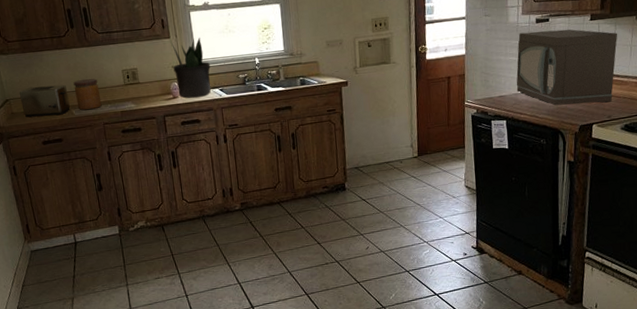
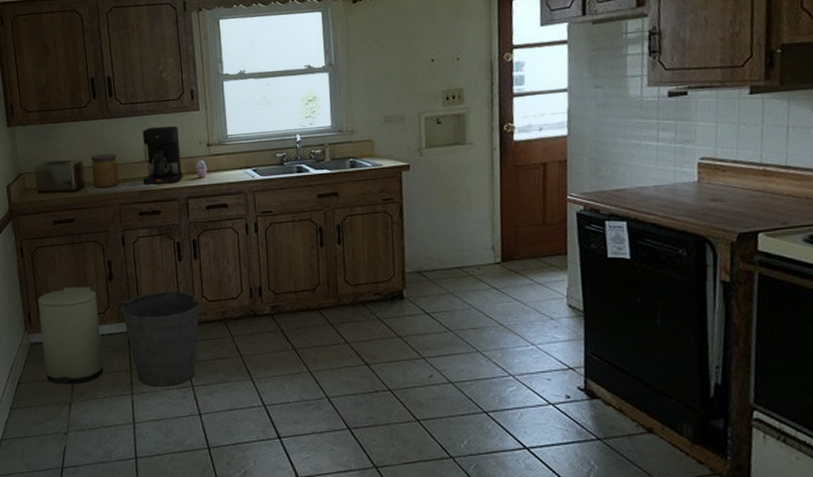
pedal bin: none [34,197,100,284] -> present [37,286,104,384]
bucket: none [112,196,181,277] -> present [121,291,200,386]
coffee maker: none [120,52,159,106] -> present [142,126,183,185]
planter: present [170,37,211,99] -> none [199,109,243,180]
microwave: present [516,29,618,106] -> none [640,105,794,205]

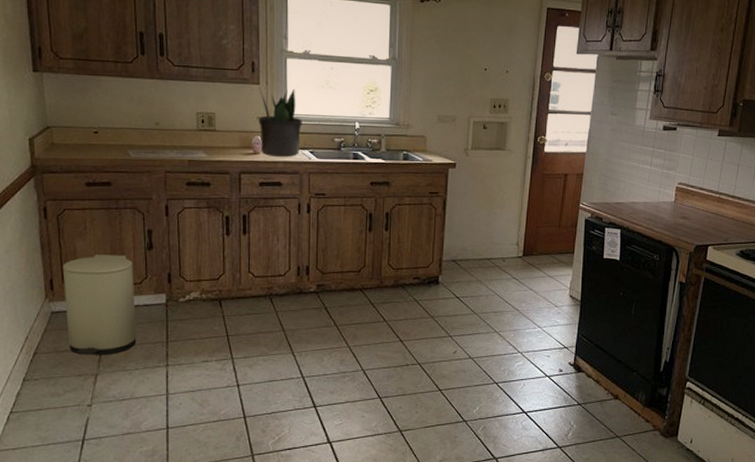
toaster: present [33,159,85,194] -> none [64,115,126,155]
jar: present [91,153,119,189] -> none [135,116,166,153]
bucket: present [121,291,200,386] -> none [160,264,246,359]
coffee maker: present [142,126,183,185] -> none [193,95,237,157]
planter: none [199,109,243,180] -> present [258,87,302,158]

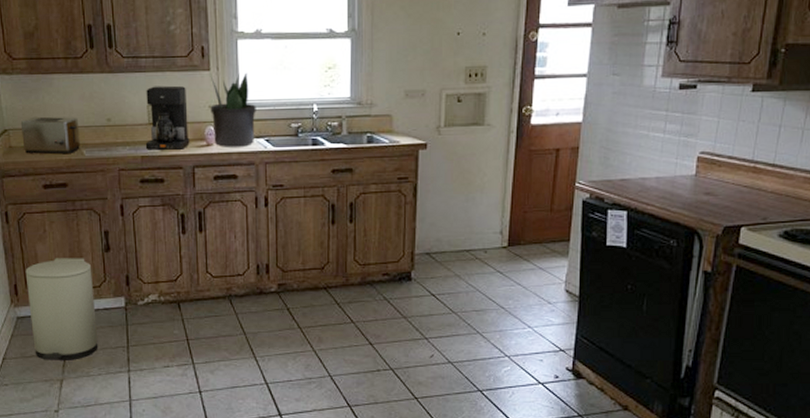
toaster: none [64,115,126,155] -> present [20,116,80,155]
coffee maker: none [193,95,237,157] -> present [145,85,190,151]

